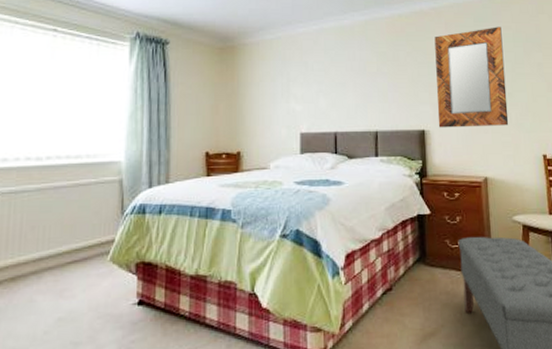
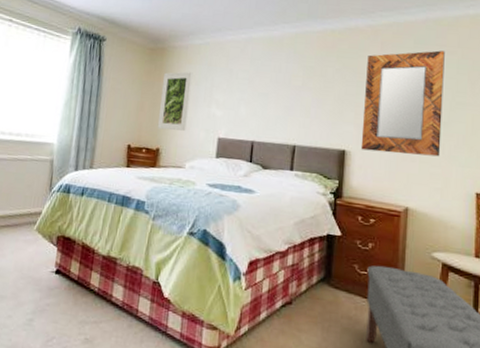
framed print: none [235,69,268,132] -> present [157,71,193,131]

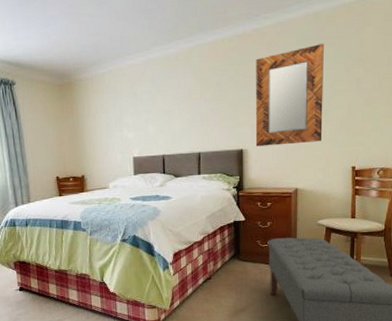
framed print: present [157,71,193,131] -> none [76,102,105,159]

